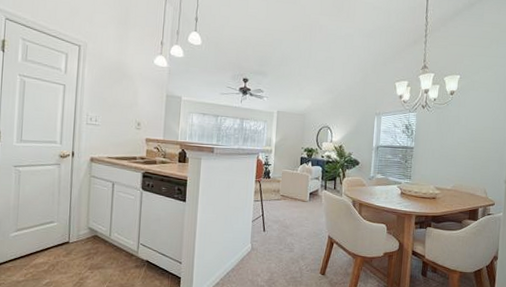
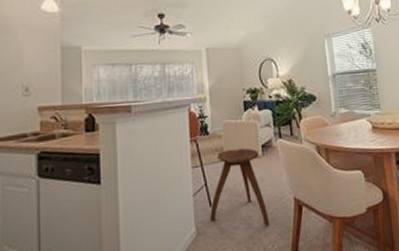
stool: none [263,192,307,253] -> present [210,148,270,227]

